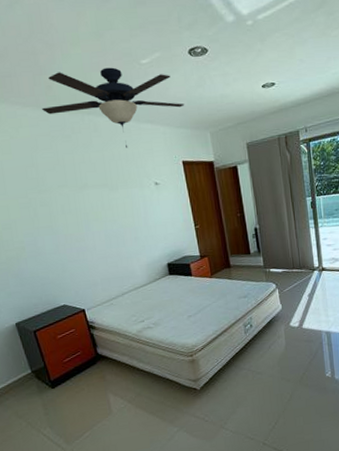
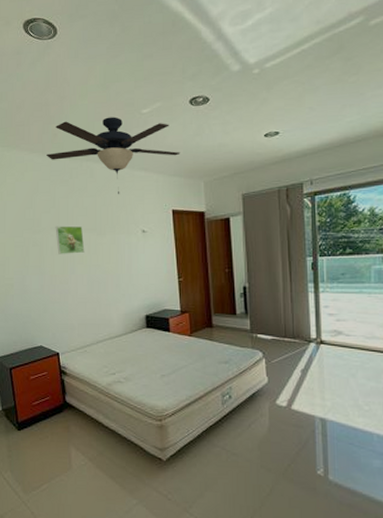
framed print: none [63,182,99,213] -> present [55,225,85,254]

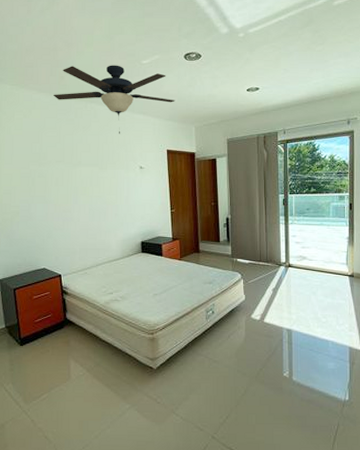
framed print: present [55,225,85,254] -> none [60,160,87,186]

